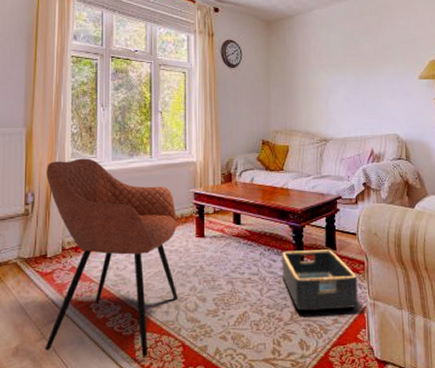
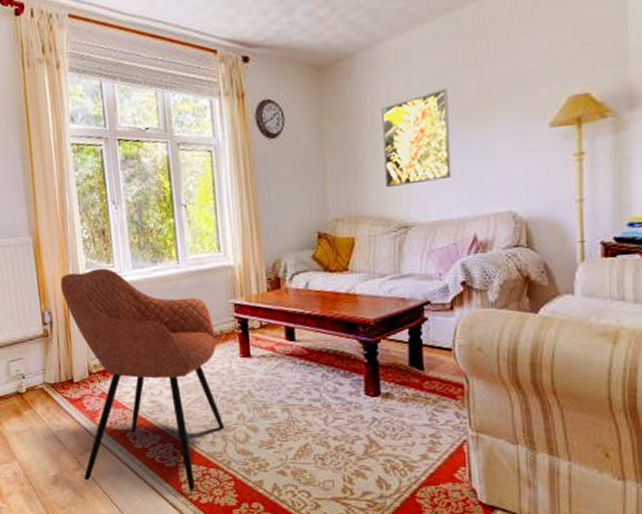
basket: present [282,249,358,311] -> none [350,369,455,444]
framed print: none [311,46,357,110] -> present [381,88,452,187]

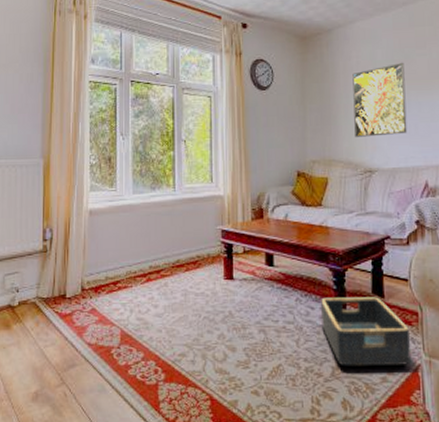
armchair: present [60,268,225,491] -> none [65,191,206,411]
basket: none [350,369,455,444] -> present [321,297,411,367]

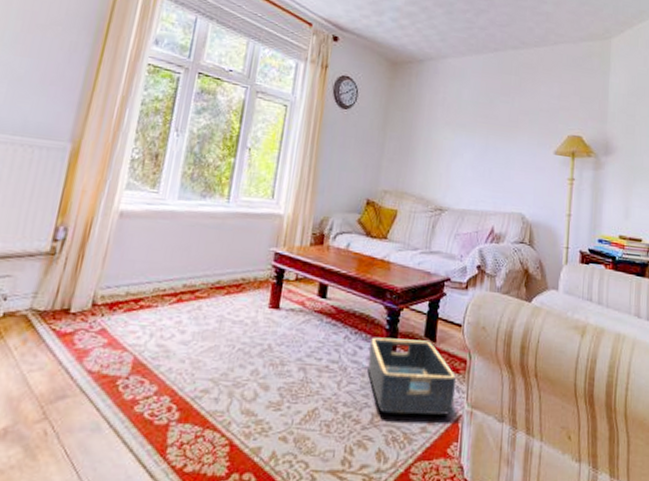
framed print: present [352,62,407,137] -> none [431,105,488,177]

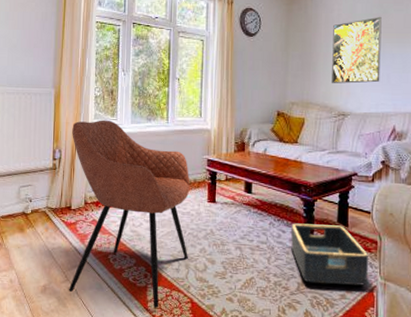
armchair: none [45,190,249,457] -> present [69,120,190,309]
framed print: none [431,105,488,177] -> present [332,16,382,84]

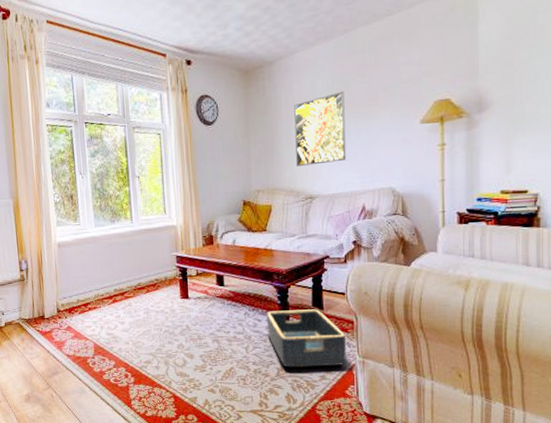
armchair: present [69,120,190,309] -> none [35,226,168,406]

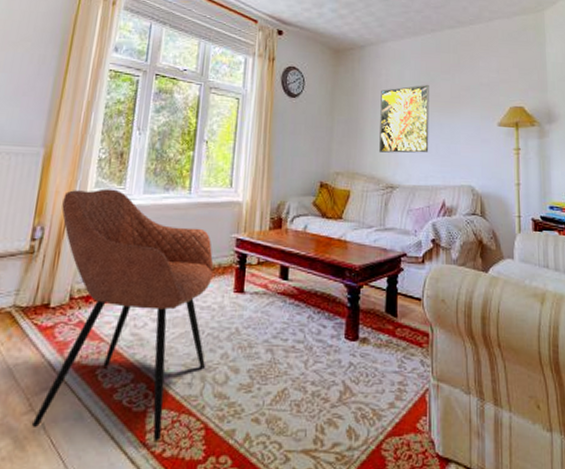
armchair: none [35,226,168,406] -> present [32,188,214,442]
basket: present [267,309,347,368] -> none [333,315,421,391]

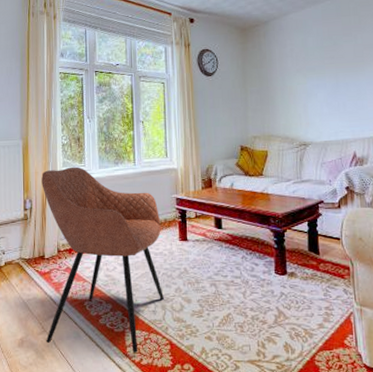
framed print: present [379,84,429,153] -> none [287,48,337,115]

